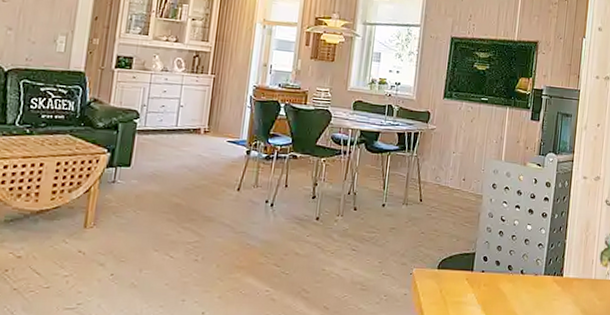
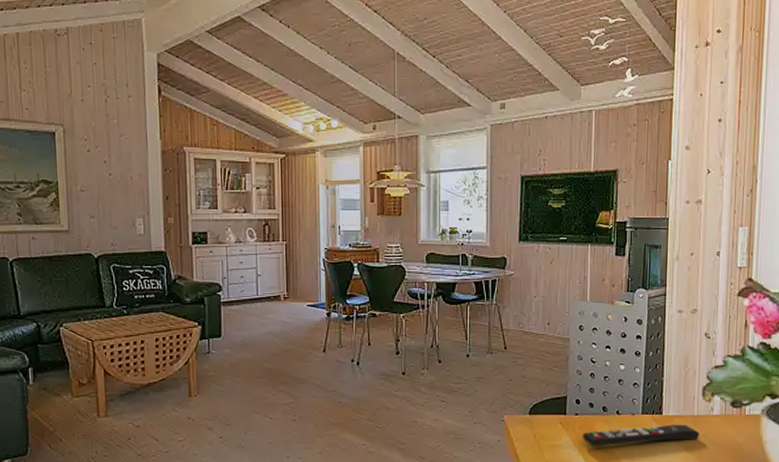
remote control: none [487,286,596,305] -> present [583,424,700,446]

